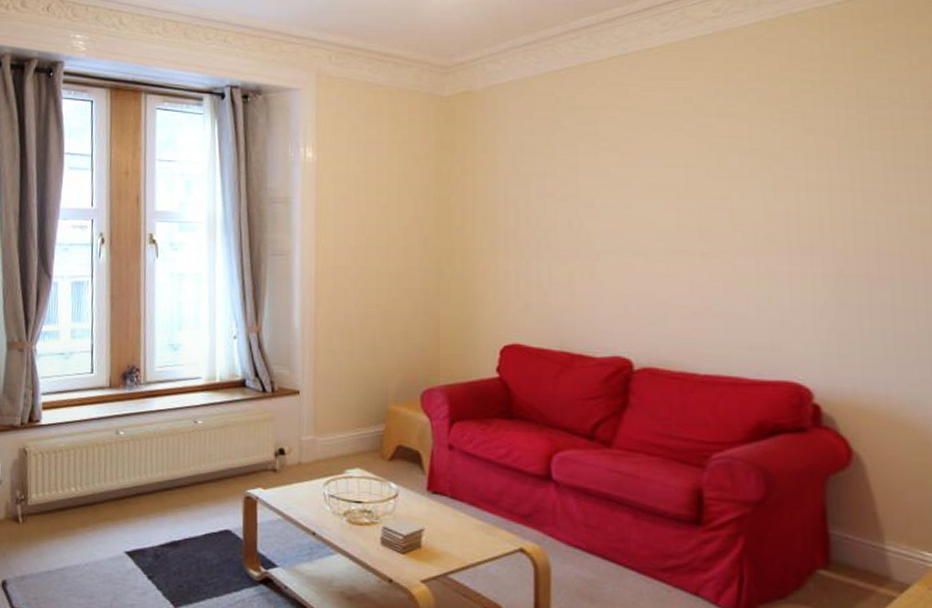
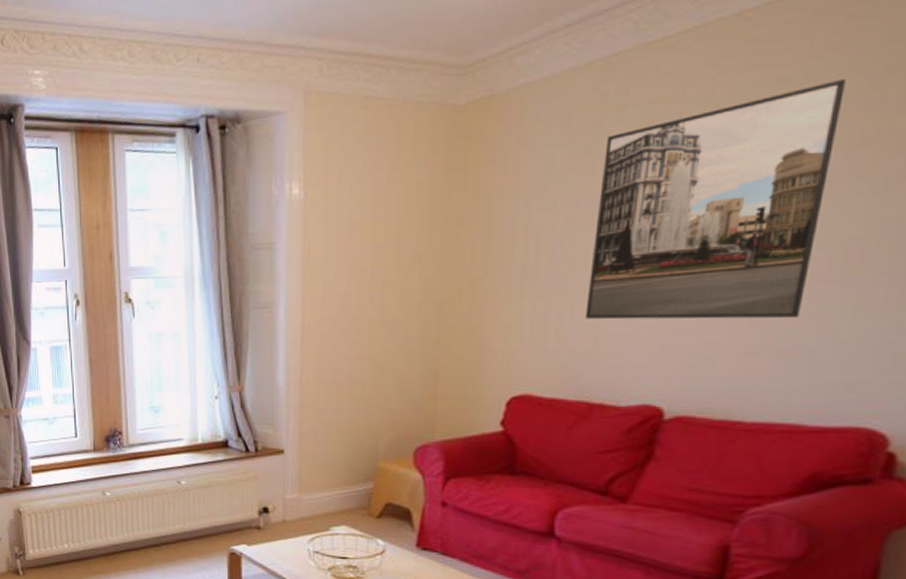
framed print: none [559,102,733,287] -> present [584,78,846,320]

